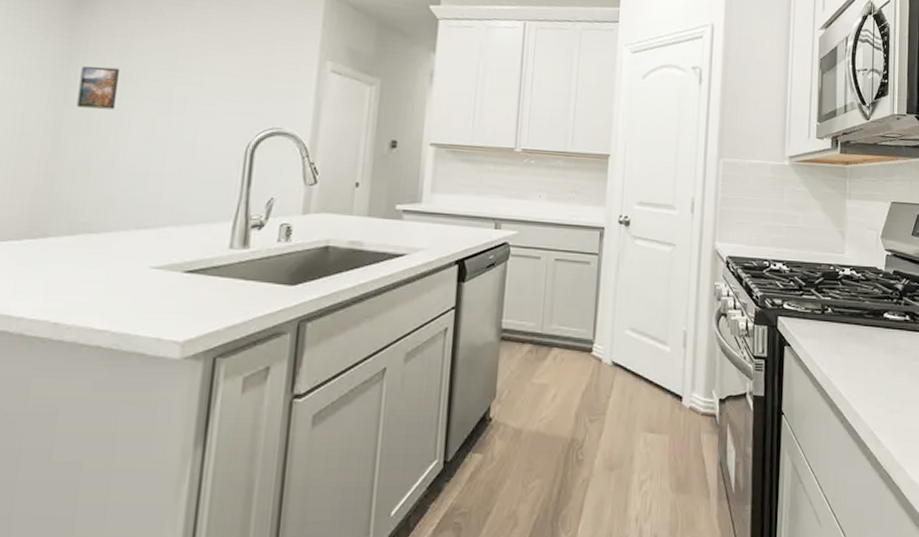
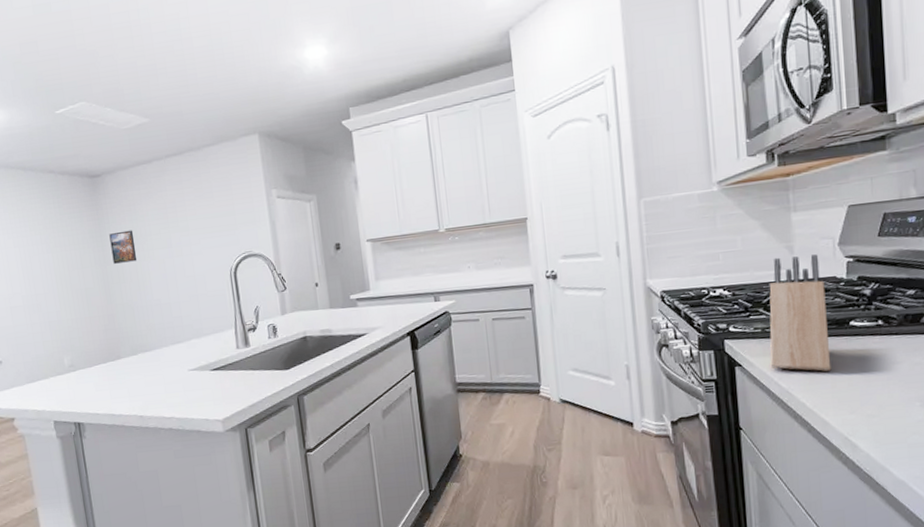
knife block: none [815,240,867,361] -> present [769,254,832,372]

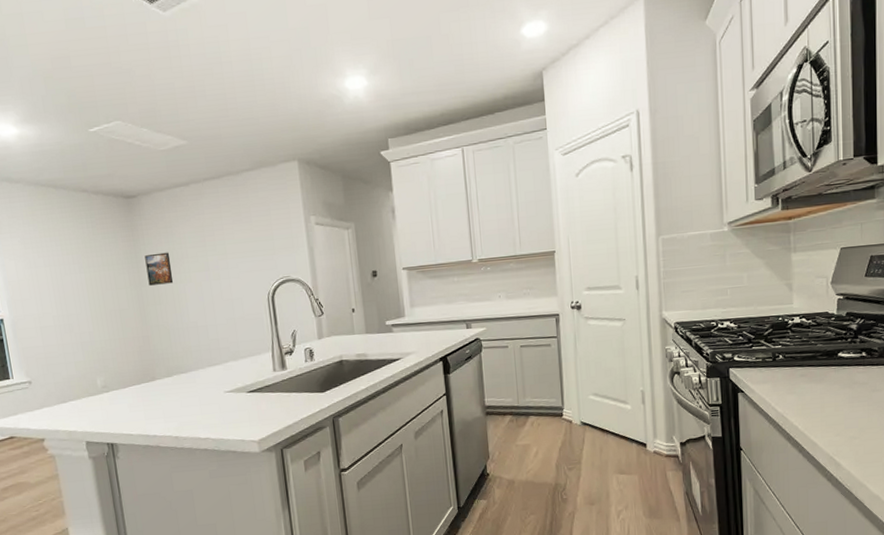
knife block: present [769,254,832,372] -> none [768,292,821,398]

